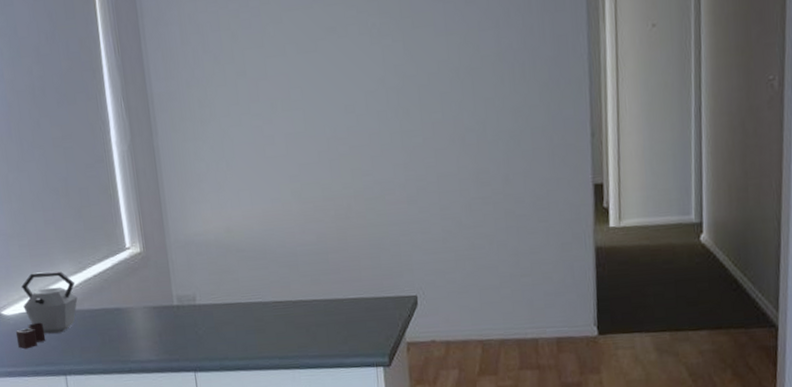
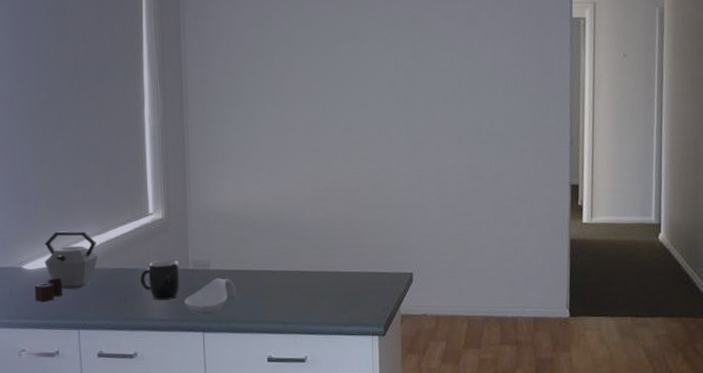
mug: none [123,296,166,340] -> present [140,260,180,300]
spoon rest: none [172,313,228,354] -> present [184,278,238,315]

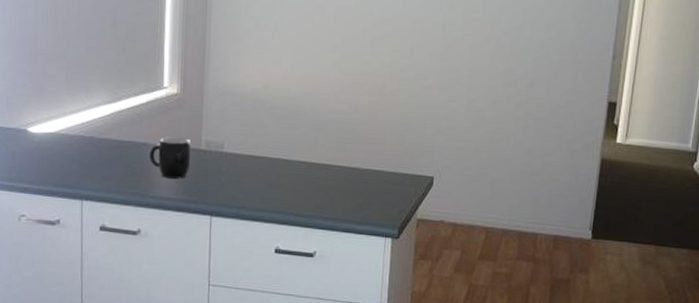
kettle: present [34,231,98,303] -> none [38,96,107,169]
spoon rest: present [184,278,238,315] -> none [193,161,250,198]

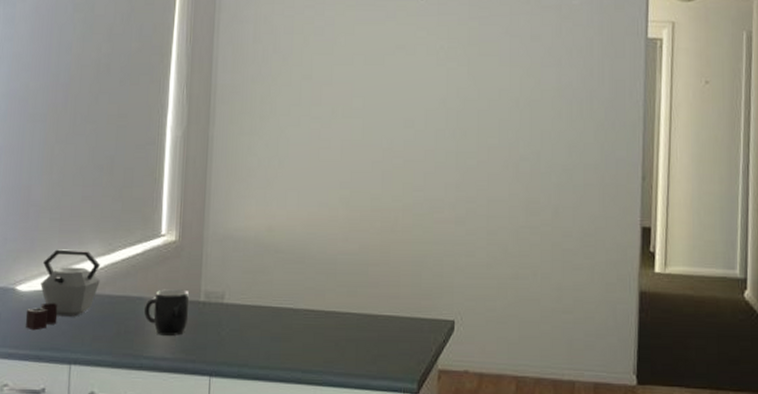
kettle: none [38,96,107,169] -> present [25,249,101,331]

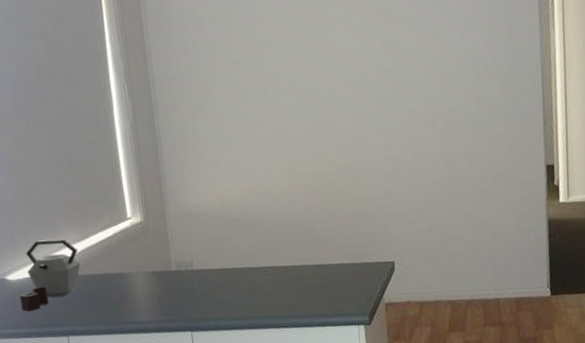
mug: present [144,289,190,336] -> none [124,262,165,303]

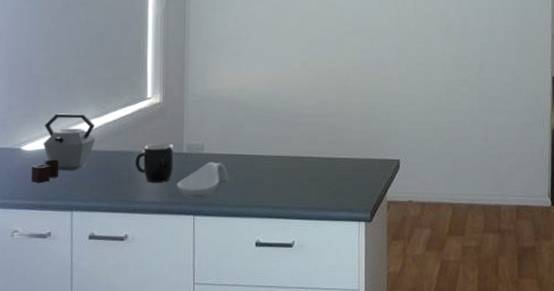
mug: none [124,262,165,303] -> present [135,143,174,183]
spoon rest: none [170,277,223,315] -> present [177,162,229,198]

